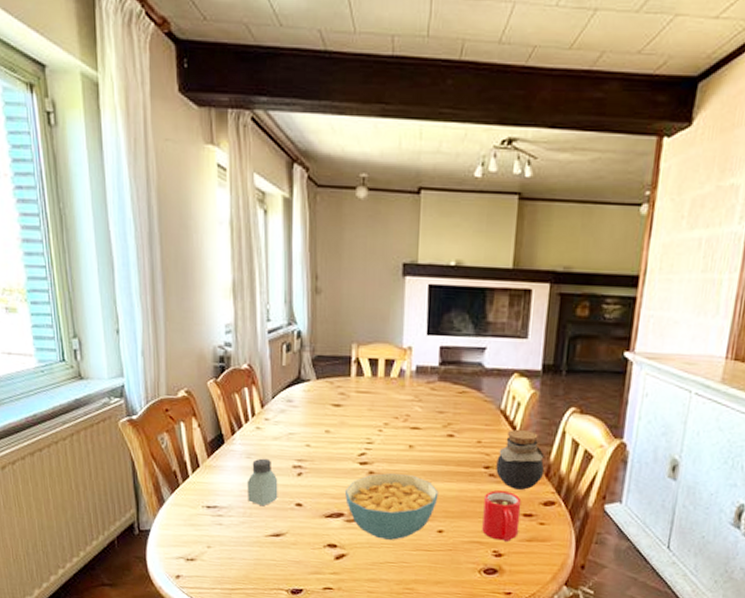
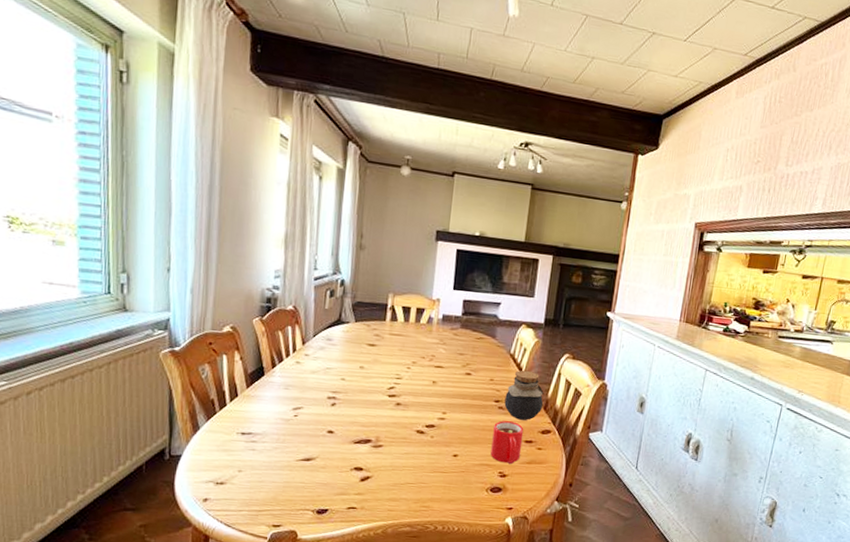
saltshaker: present [246,458,278,507] -> none [282,389,313,433]
cereal bowl: present [344,473,439,540] -> none [373,405,456,463]

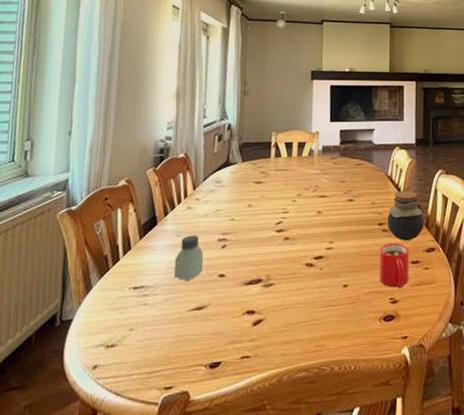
saltshaker: none [282,389,313,433] -> present [174,235,204,281]

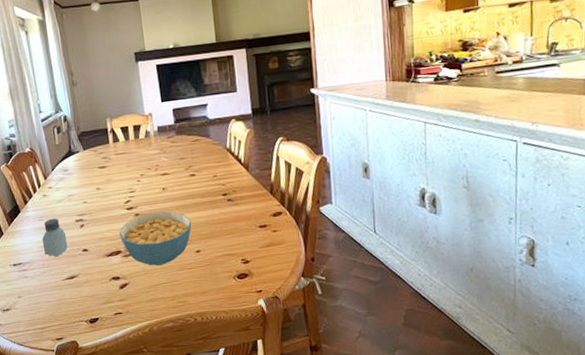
cereal bowl: none [263,237,343,300] -> present [118,211,192,266]
mug: present [380,243,409,289] -> none [227,210,259,251]
jar: present [387,190,425,241] -> none [231,160,269,208]

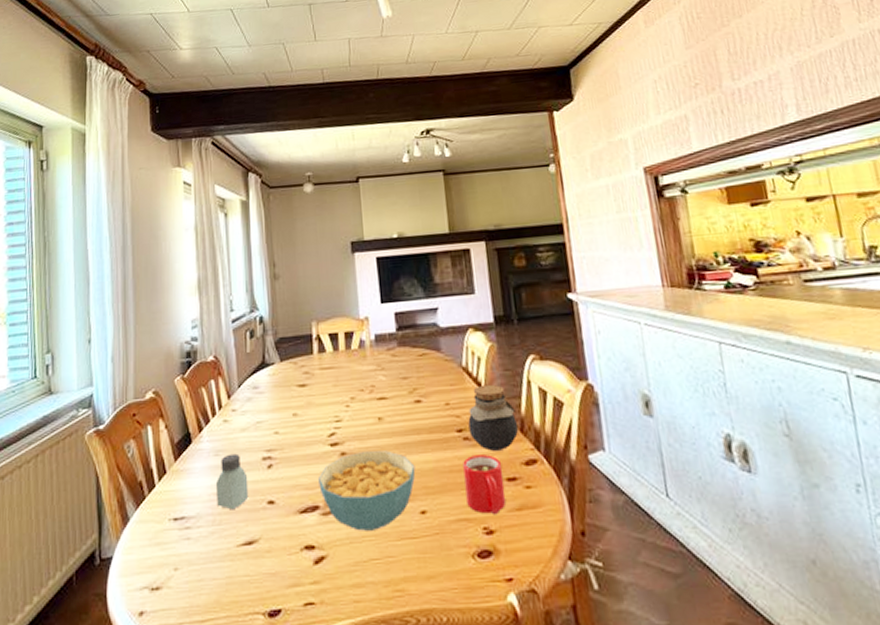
mug: none [227,210,259,251] -> present [463,454,506,515]
jar: none [231,160,269,208] -> present [468,384,519,451]

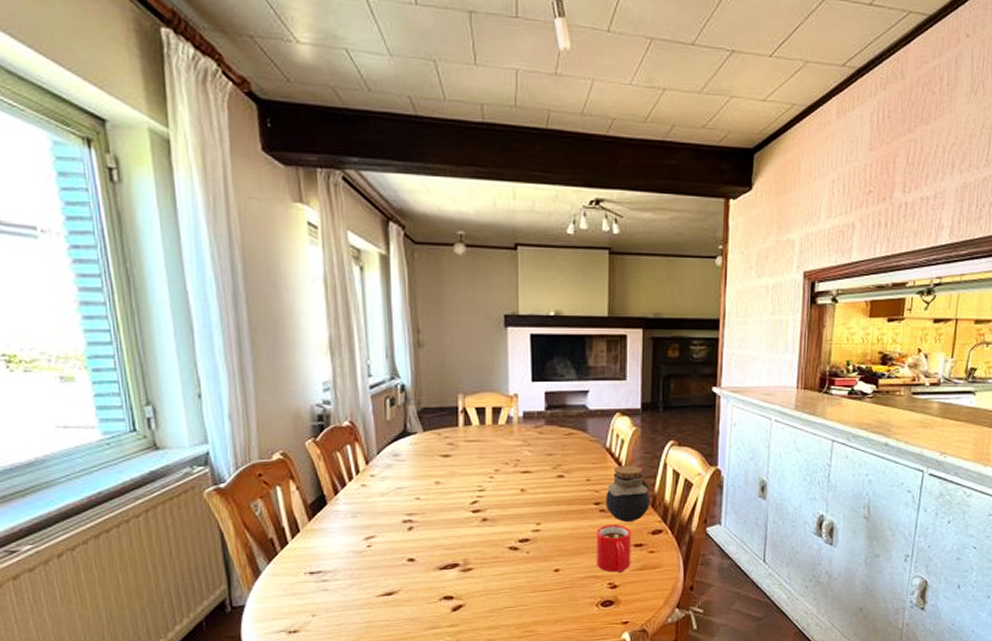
saltshaker: present [215,453,249,510] -> none [353,516,389,566]
cereal bowl: present [317,450,416,531] -> none [458,518,553,585]

